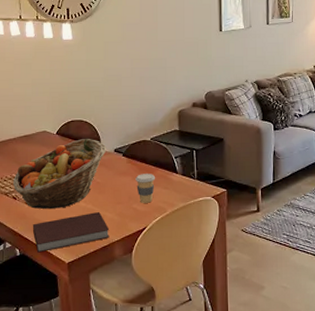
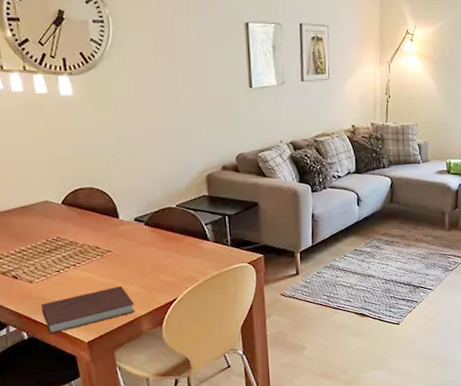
fruit basket: present [13,139,107,209] -> none [12,208,125,288]
coffee cup: present [135,174,155,203] -> none [161,242,184,274]

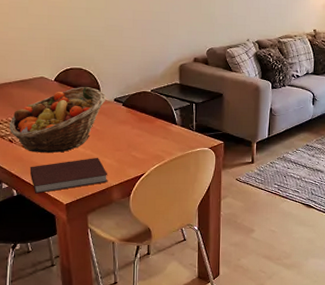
fruit basket: none [12,208,125,288] -> present [10,87,106,153]

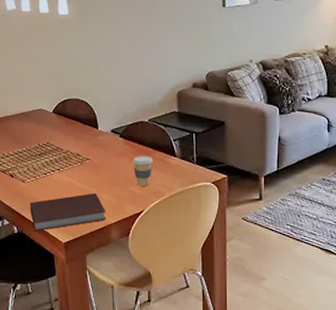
fruit basket: present [10,87,106,153] -> none [11,118,103,188]
coffee cup: none [135,123,154,151] -> present [132,156,153,186]

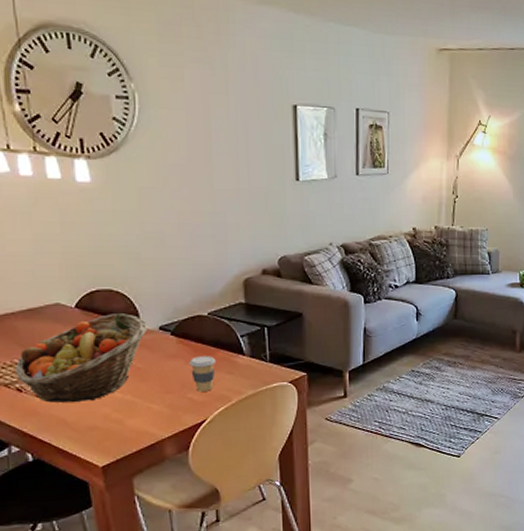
fruit basket: none [11,118,103,188] -> present [16,313,149,403]
notebook: present [29,193,106,231] -> none [48,404,158,457]

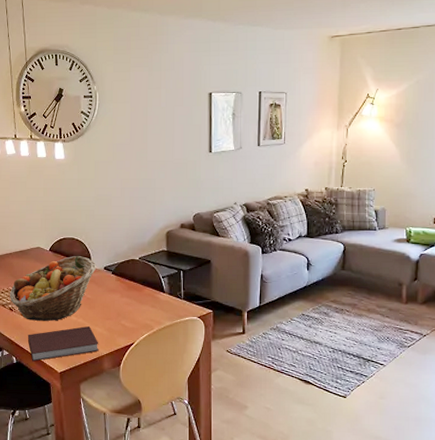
notebook: none [48,404,158,457] -> present [27,326,99,362]
coffee cup: present [189,356,215,392] -> none [124,292,143,320]

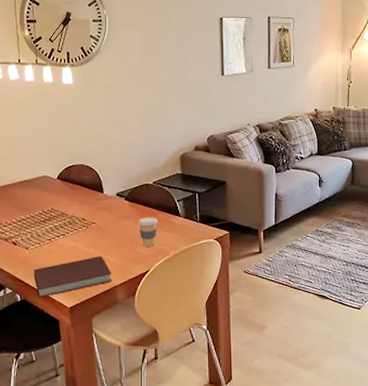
fruit basket: present [10,256,97,321] -> none [13,183,109,254]
coffee cup: none [124,292,143,320] -> present [138,217,157,246]

